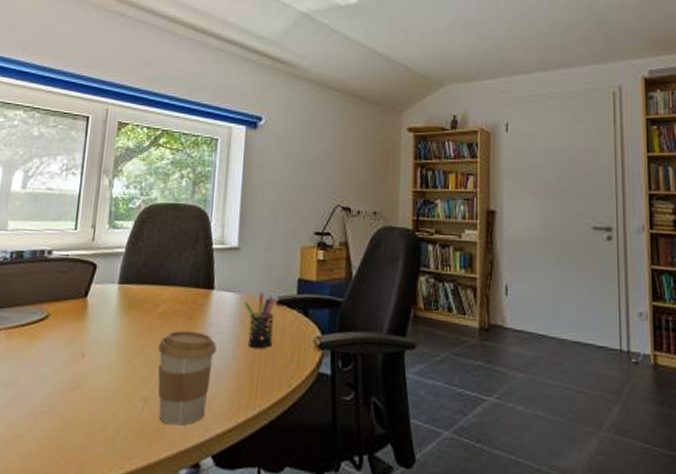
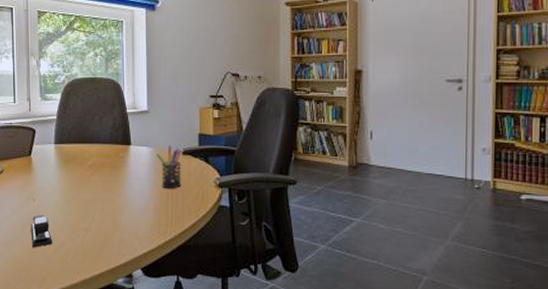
stapler: none [72,376,101,422] -> present [31,214,53,248]
coffee cup: present [157,330,217,426] -> none [91,178,137,248]

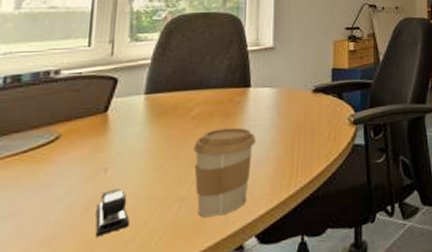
coffee cup: none [91,178,137,248] -> present [193,127,256,218]
pen holder: present [157,146,182,189] -> none [282,84,312,133]

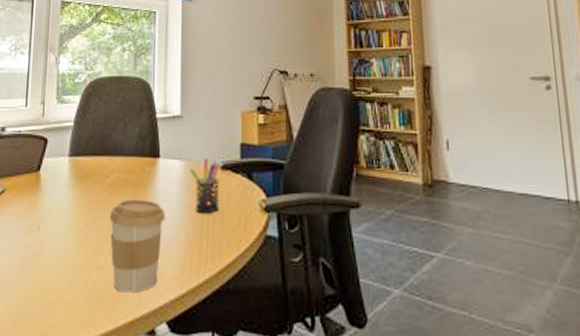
stapler: present [95,188,131,237] -> none [30,247,58,293]
pen holder: none [282,84,312,133] -> present [190,158,220,214]

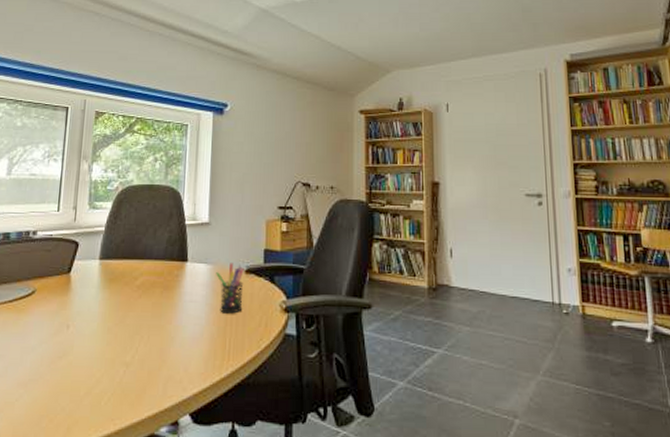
coffee cup: present [109,199,165,293] -> none [137,300,191,387]

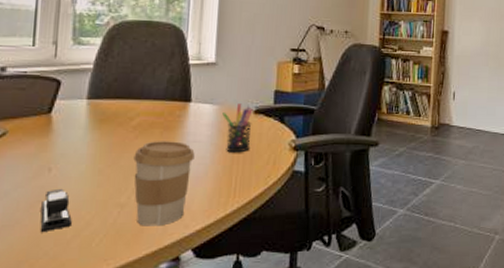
stapler: none [58,345,86,388] -> present [40,188,73,233]
coffee cup: none [137,300,191,387] -> present [133,141,195,226]

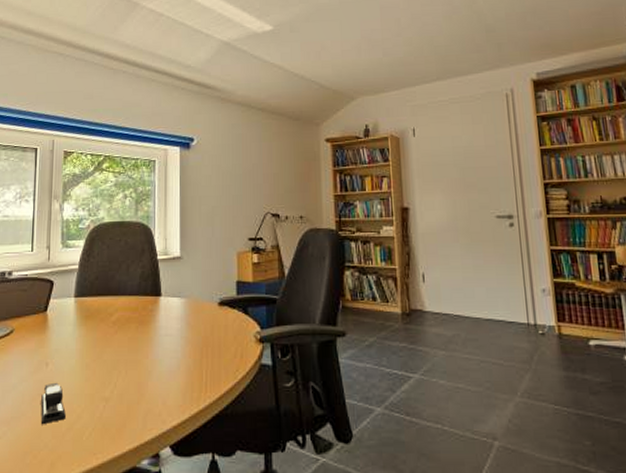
coffee cup: present [133,141,195,226] -> none [114,335,167,421]
pen holder: present [222,103,253,153] -> none [190,296,218,346]

